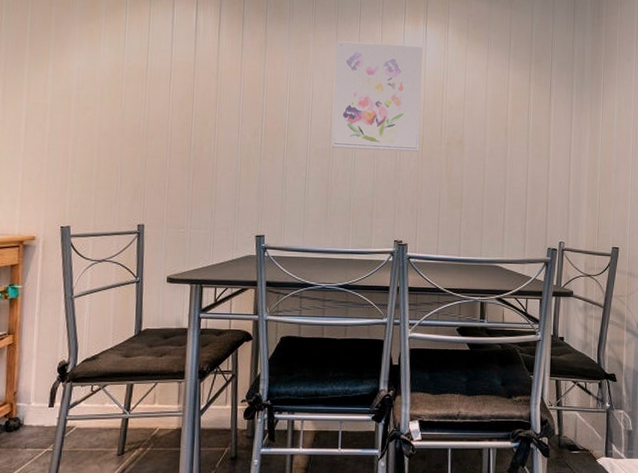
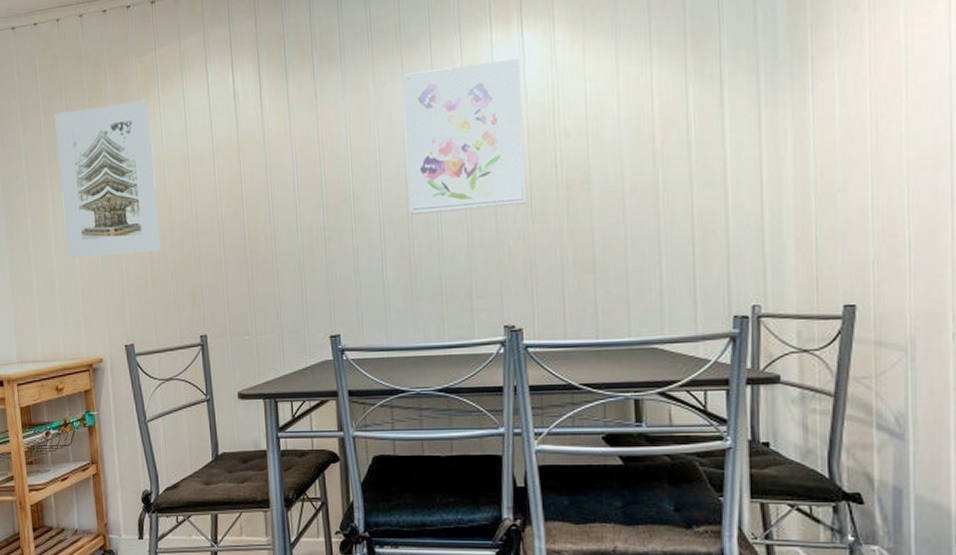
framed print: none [13,11,115,147] -> present [54,100,162,259]

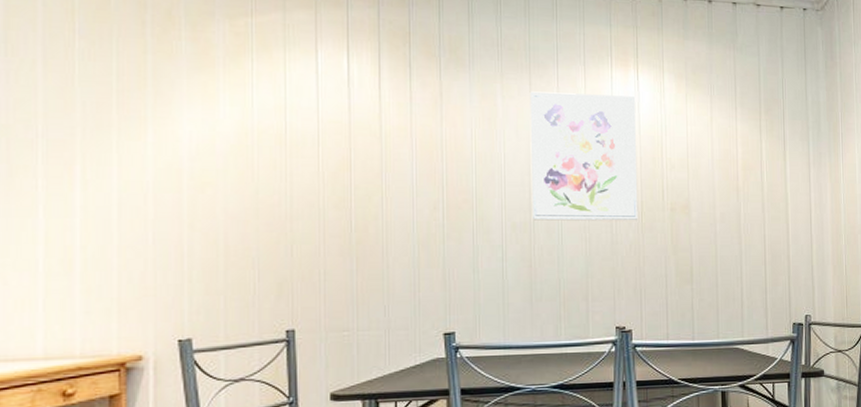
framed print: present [54,100,162,259] -> none [97,60,241,234]

